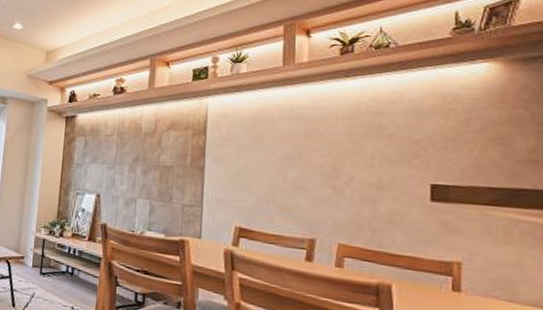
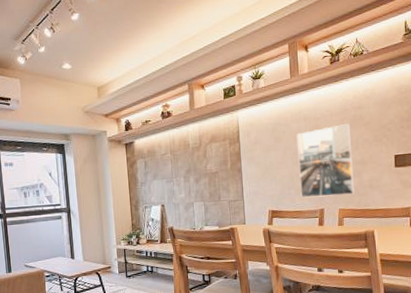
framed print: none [282,132,366,228] -> present [296,124,355,198]

